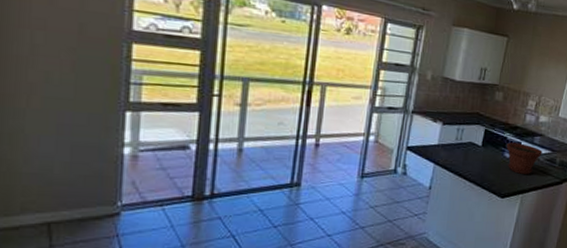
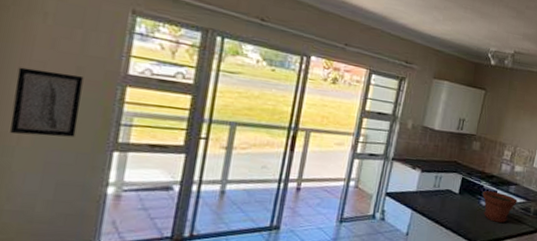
wall art: none [17,25,87,98] -> present [10,67,84,138]

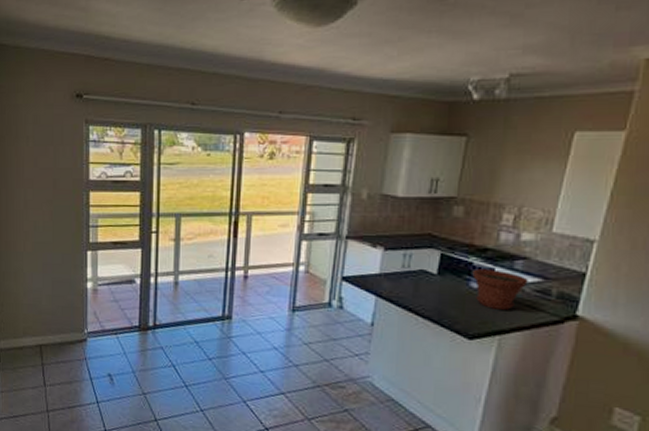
wall art: present [10,67,84,138] -> none [17,186,60,242]

